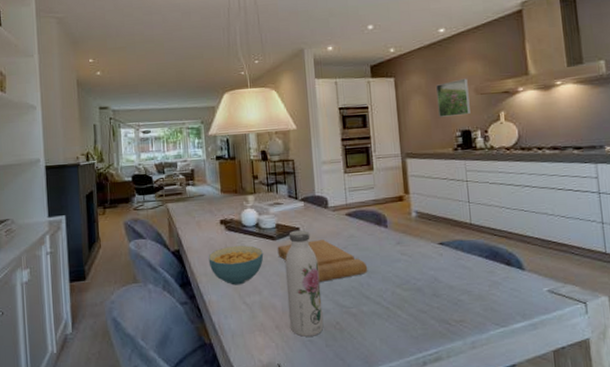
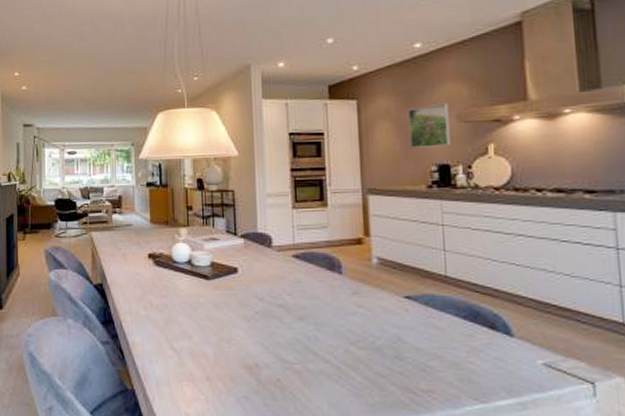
cereal bowl: present [208,245,264,285] -> none [133,283,196,328]
cutting board: present [277,240,368,282] -> none [211,283,317,332]
water bottle: present [285,230,324,337] -> none [219,270,262,393]

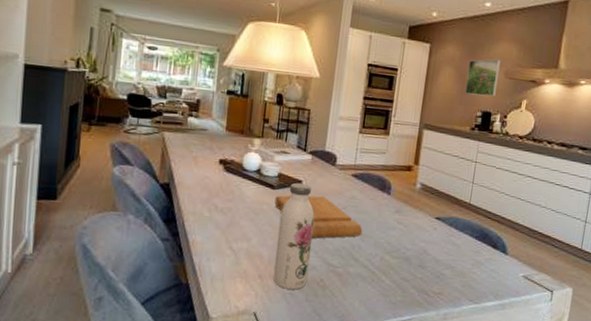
cutting board: none [211,283,317,332] -> present [274,195,363,239]
water bottle: none [219,270,262,393] -> present [273,182,314,290]

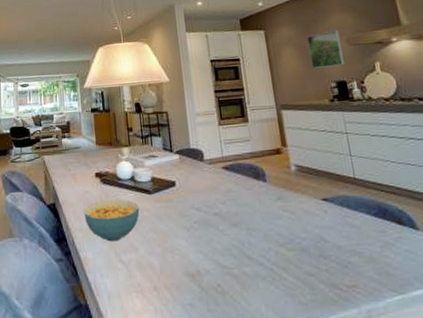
cereal bowl: none [199,188,260,230] -> present [83,199,140,242]
water bottle: present [273,182,314,290] -> none [161,183,204,300]
cutting board: present [274,195,363,239] -> none [153,194,249,240]

